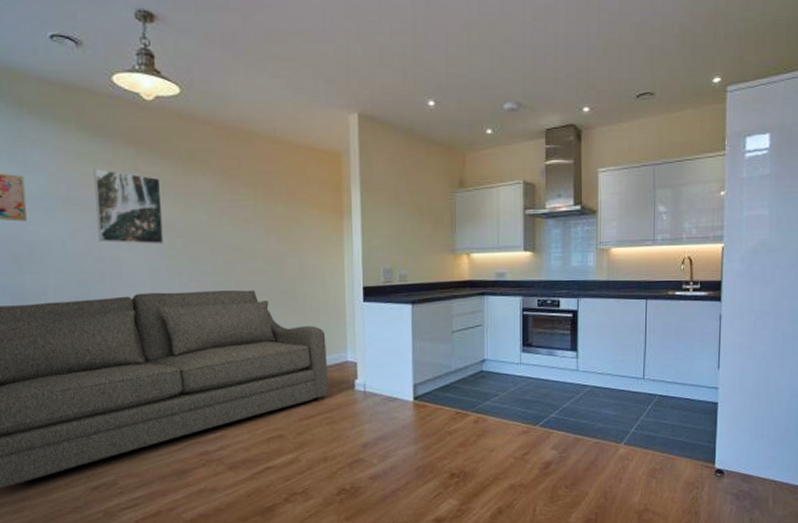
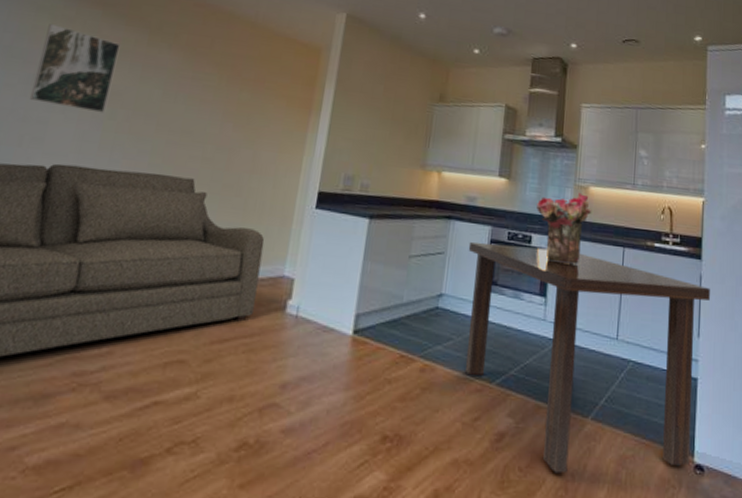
dining table: none [503,310,729,487] -> present [464,242,710,474]
bouquet: none [562,255,615,321] -> present [537,192,592,265]

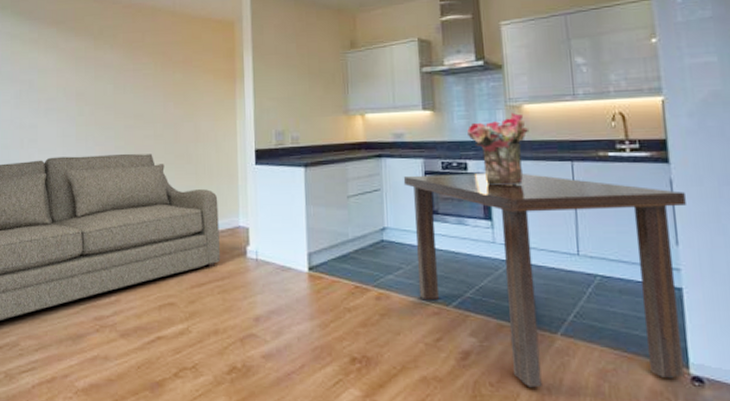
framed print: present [29,24,121,113] -> none [20,47,75,112]

